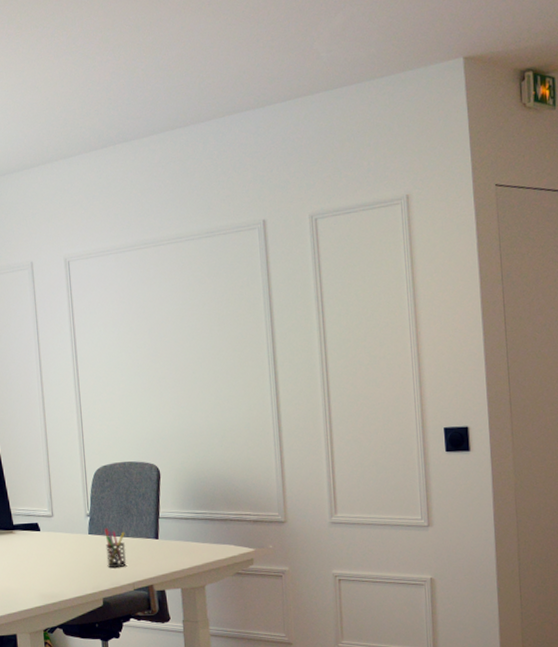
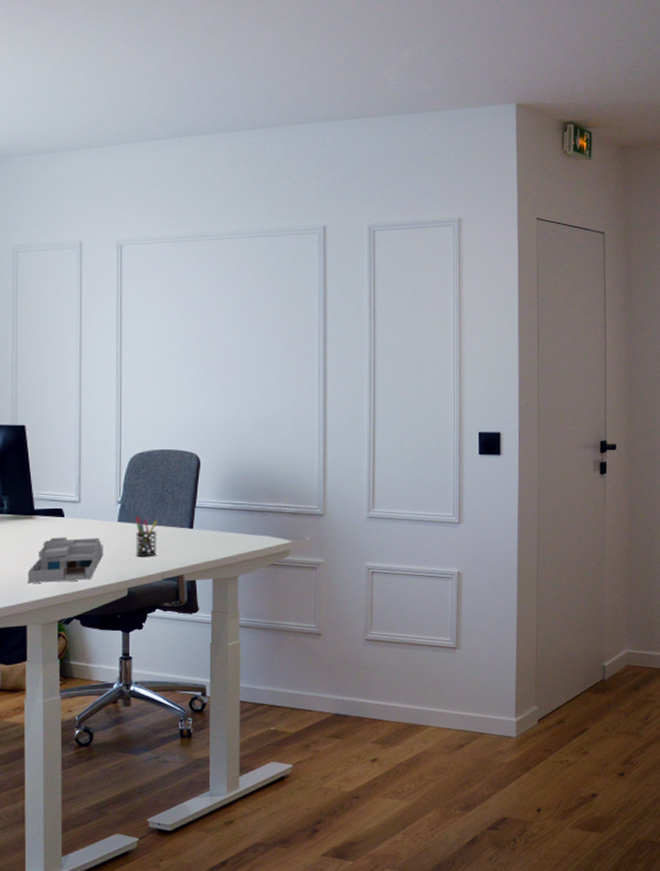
desk organizer: none [13,550,78,595] -> present [28,537,103,583]

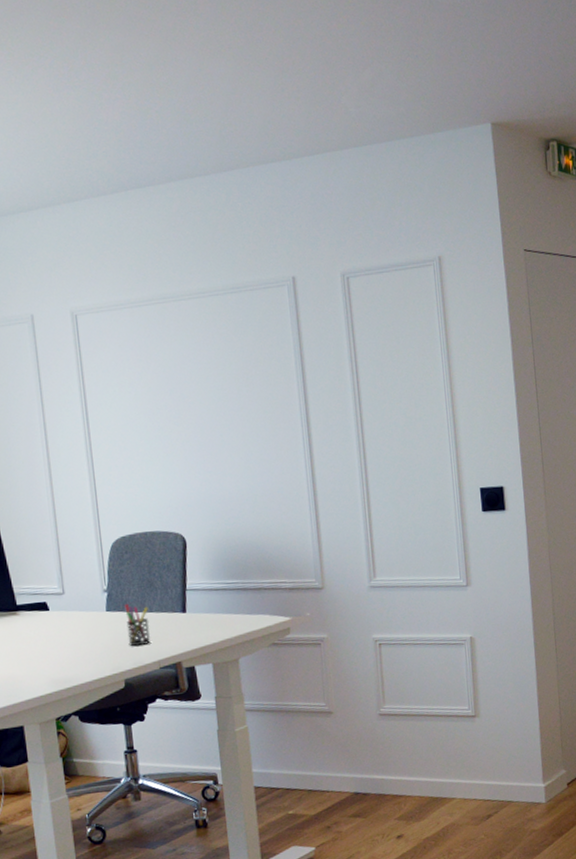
desk organizer: present [28,537,103,583] -> none [18,629,95,682]

